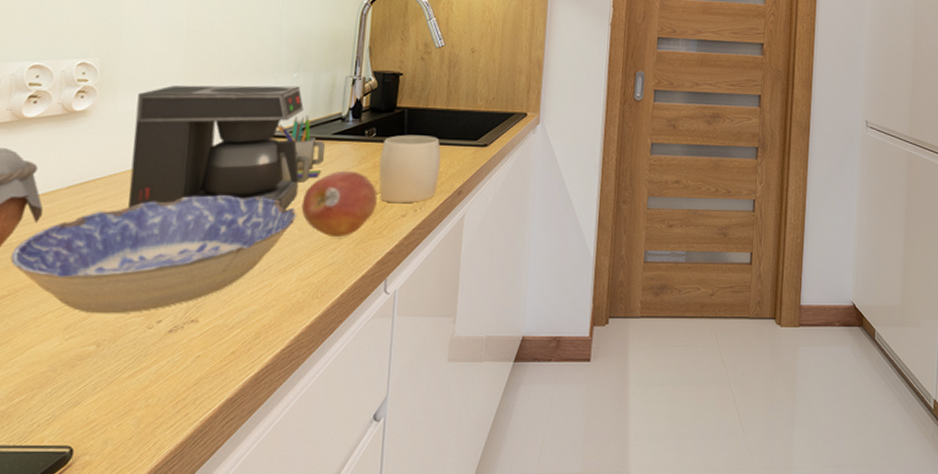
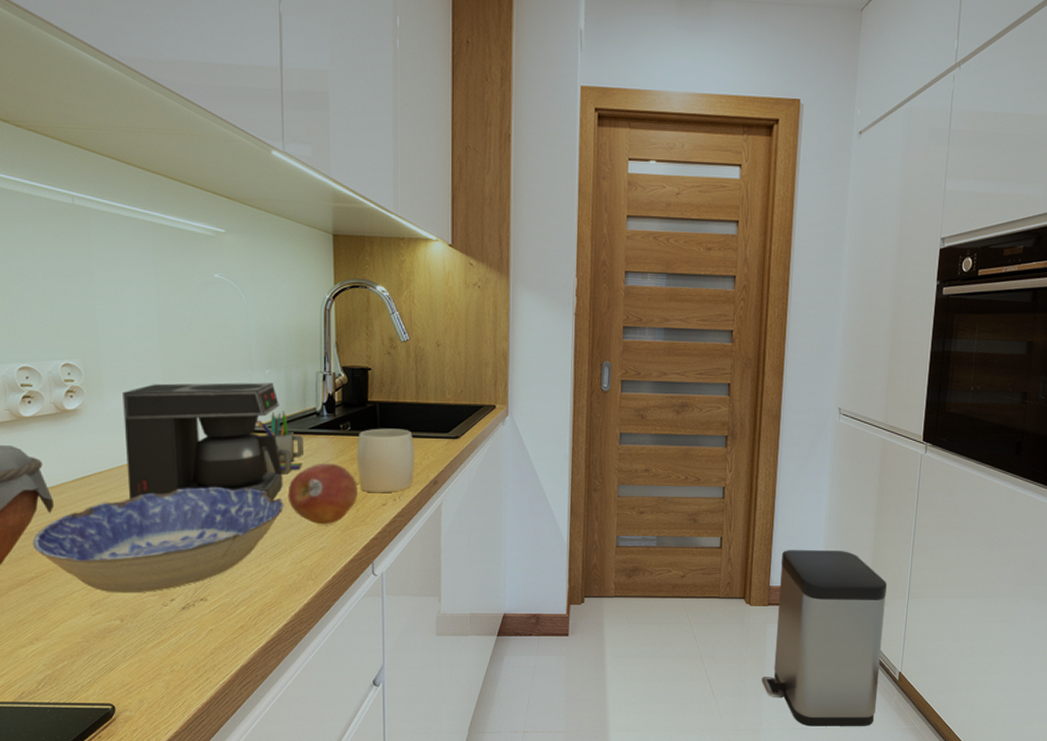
pedal bin: none [792,266,919,463] -> present [761,550,888,726]

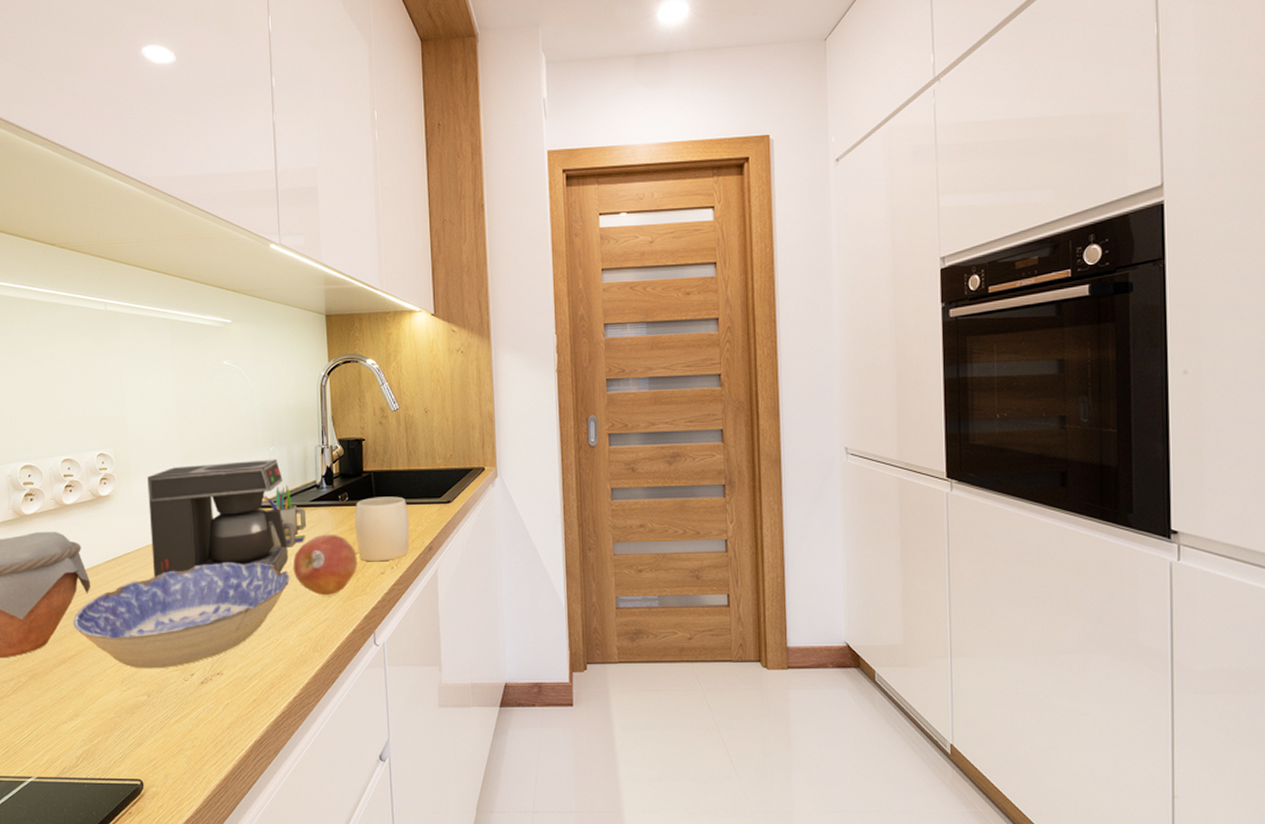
pedal bin: present [761,550,888,726] -> none [788,605,928,809]

